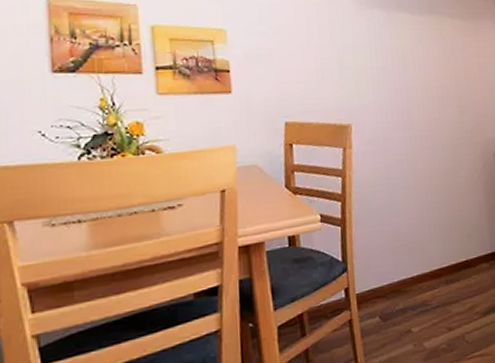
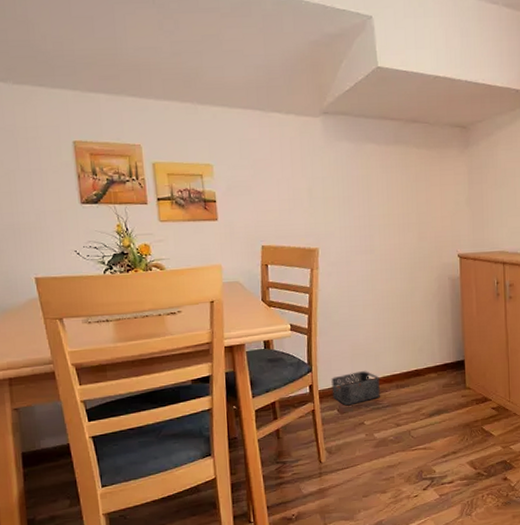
storage bin: none [370,266,428,310] -> present [331,371,381,405]

